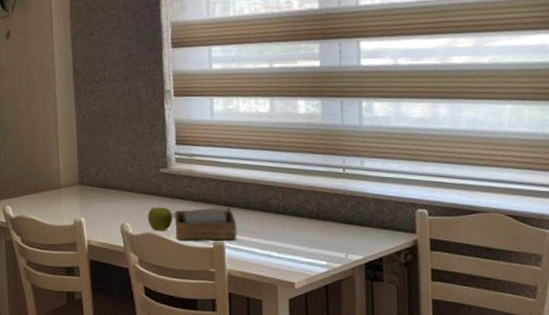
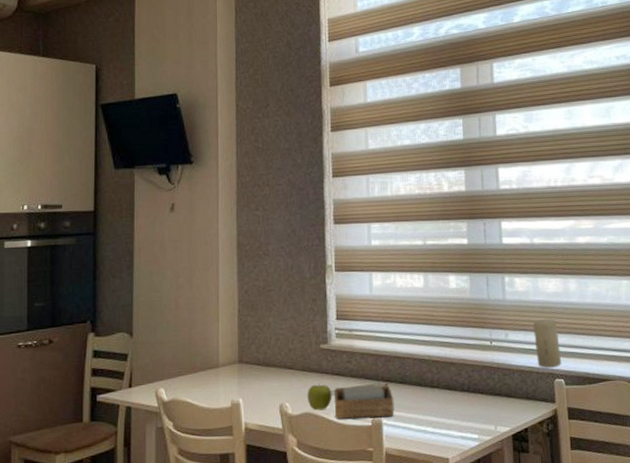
candle: none [393,146,425,199] -> present [533,318,561,369]

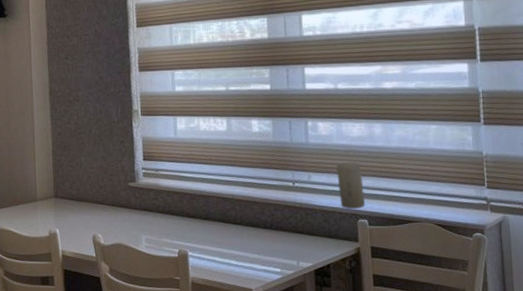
fruit: present [307,384,332,411] -> none [117,218,141,242]
napkin holder: present [333,385,395,419] -> none [142,220,200,251]

